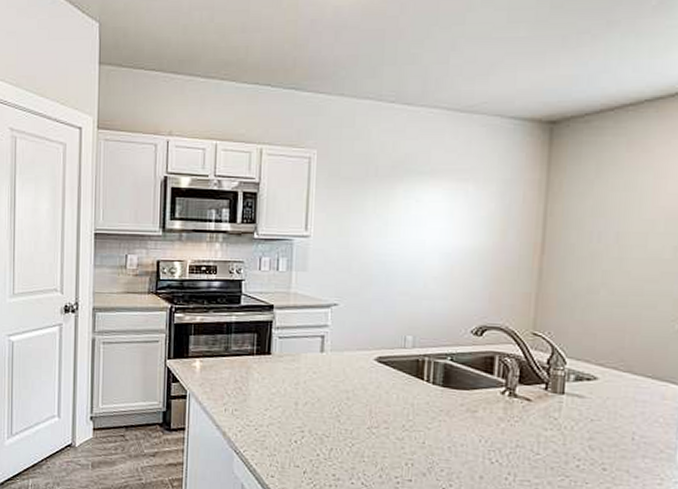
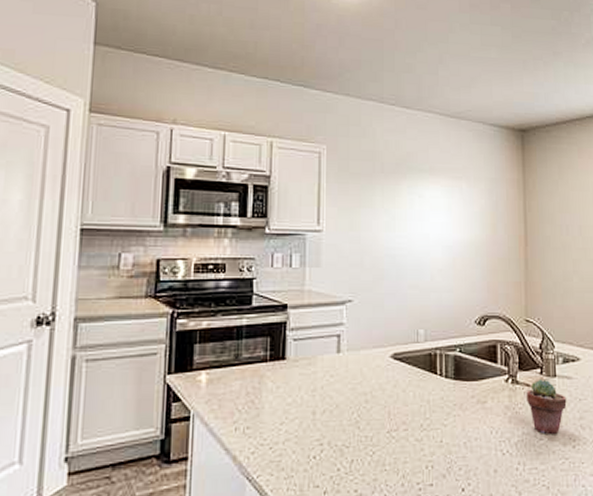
potted succulent: none [525,394,575,451] -> present [526,378,567,434]

